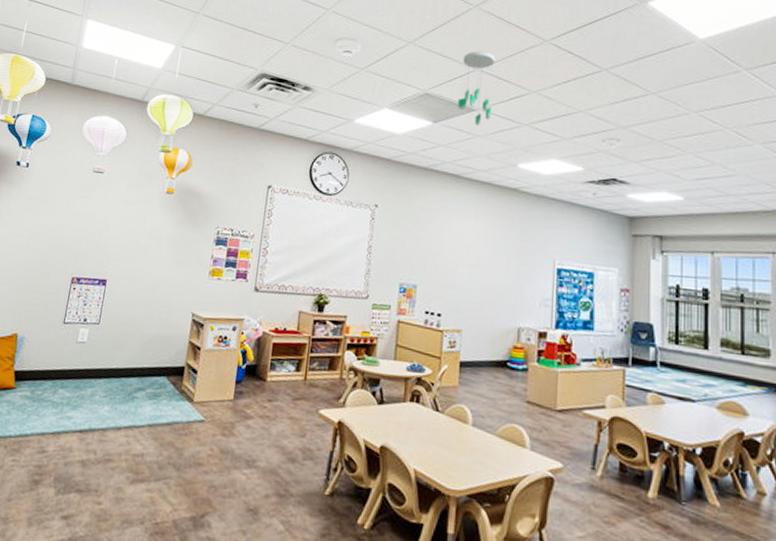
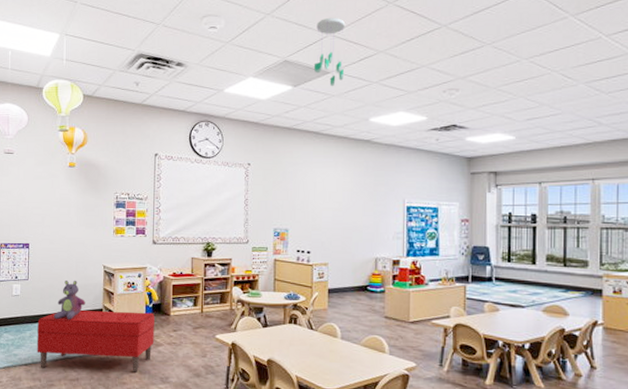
bench: none [97,367,247,452] -> present [37,310,155,373]
stuffed bear: none [124,328,166,377] -> present [54,280,86,320]

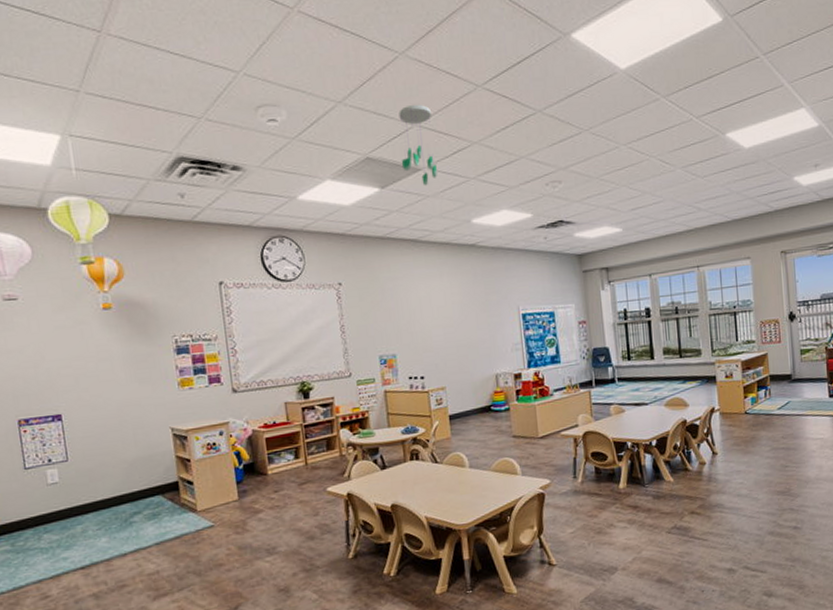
bench: present [37,310,155,373] -> none [90,475,252,568]
stuffed bear: present [54,280,86,320] -> none [112,451,155,505]

